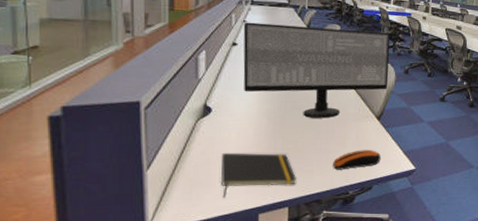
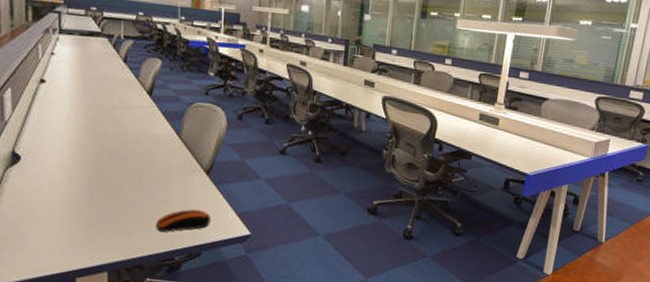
notepad: present [220,152,296,198] -> none [33,207,115,258]
computer monitor: present [243,22,390,119] -> none [51,54,220,171]

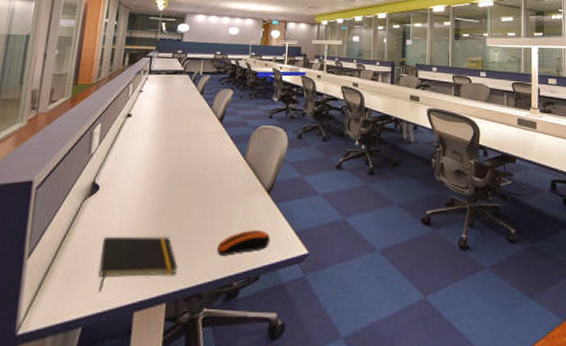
notepad: none [33,207,115,258] -> present [98,236,177,292]

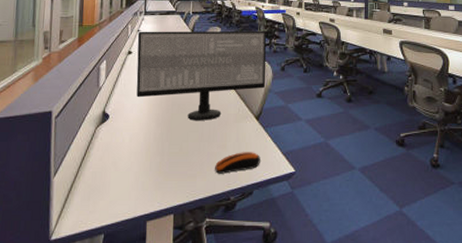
notepad: present [98,236,177,292] -> none [114,158,181,205]
computer monitor: none [133,92,283,194] -> present [136,30,267,121]

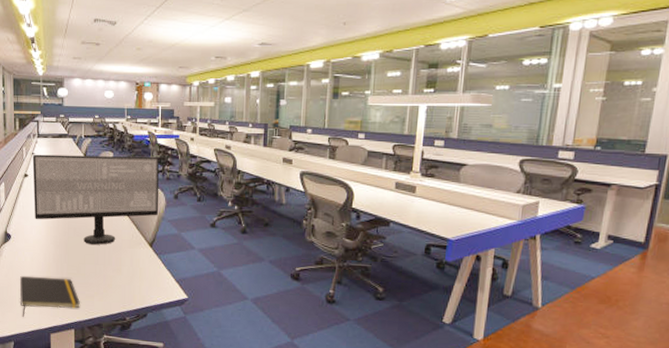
notepad: none [114,158,181,205] -> present [19,275,80,317]
computer mouse: present [215,152,260,174] -> none [111,276,154,296]

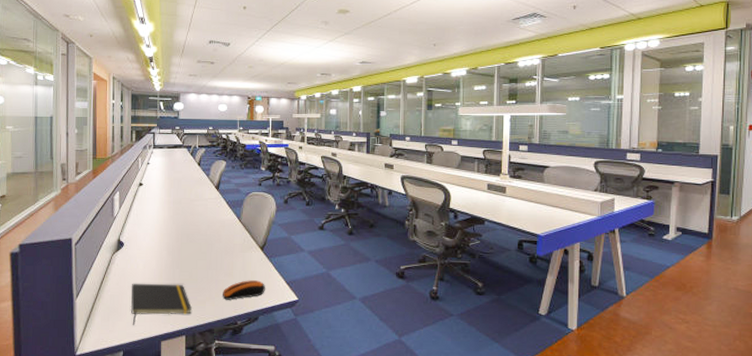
computer monitor: present [32,154,160,245] -> none [147,164,270,250]
computer mouse: none [111,276,154,296] -> present [223,280,265,300]

